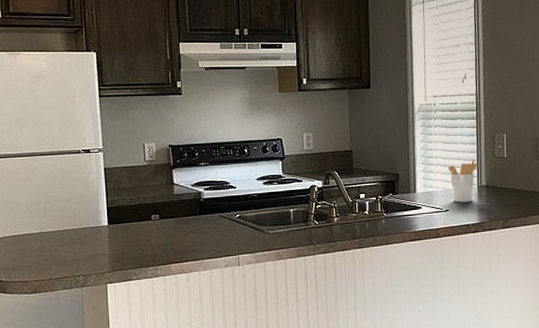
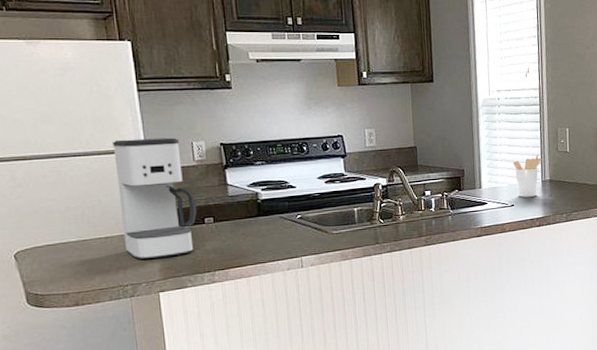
coffee maker: none [75,139,145,252] -> present [113,137,197,260]

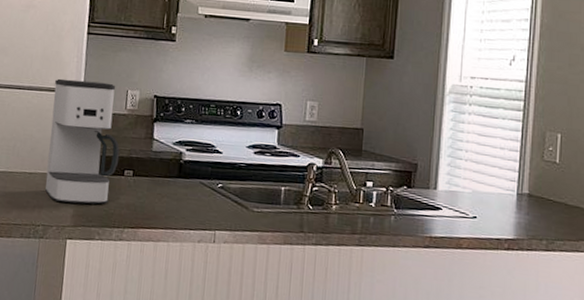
utensil holder: present [512,154,542,197] -> none [480,160,521,212]

